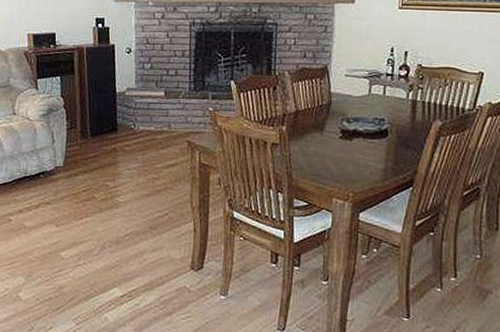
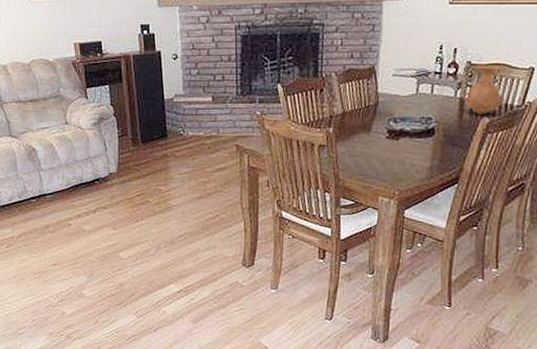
vase: none [414,68,457,117] -> present [462,65,506,115]

